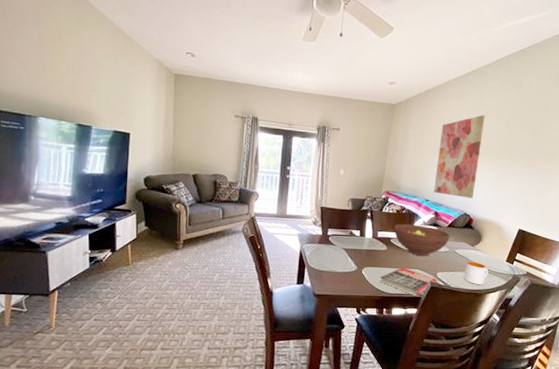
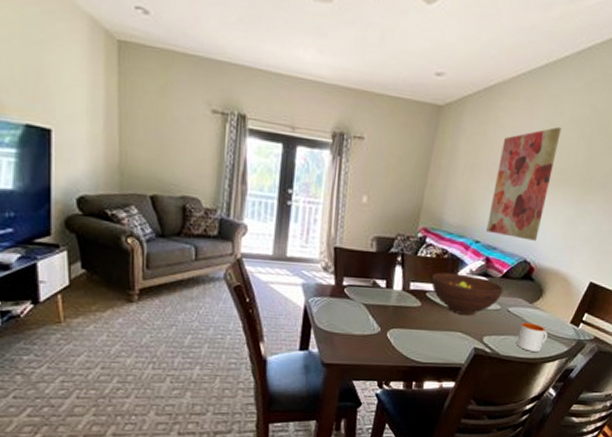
book: present [380,268,437,297] -> none [410,330,483,367]

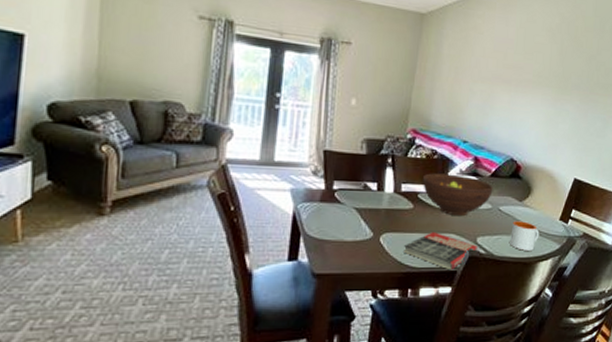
book: none [410,330,483,367] -> present [404,232,477,270]
wall art: present [486,126,562,241] -> none [473,33,535,140]

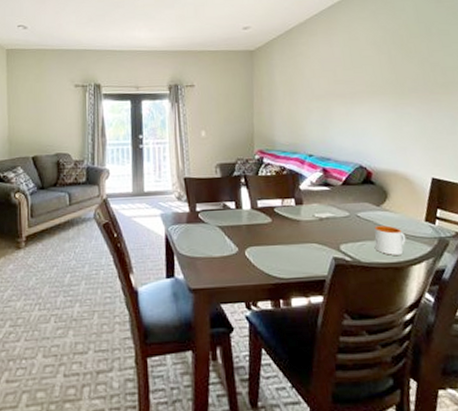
book: present [404,232,477,270] -> none [269,243,342,279]
fruit bowl: present [422,173,493,217] -> none [275,186,348,226]

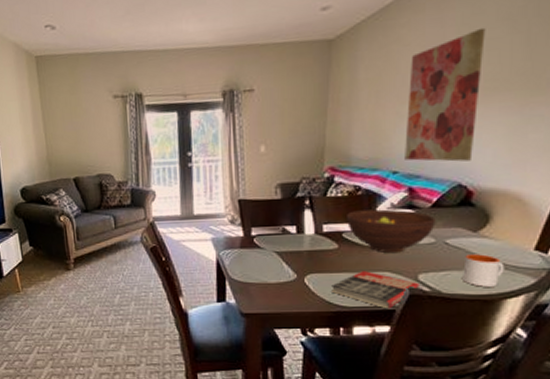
book: none [269,243,342,279] -> present [332,271,419,309]
fruit bowl: none [275,186,348,226] -> present [345,209,436,254]
wall art: none [312,49,367,148] -> present [405,27,486,162]

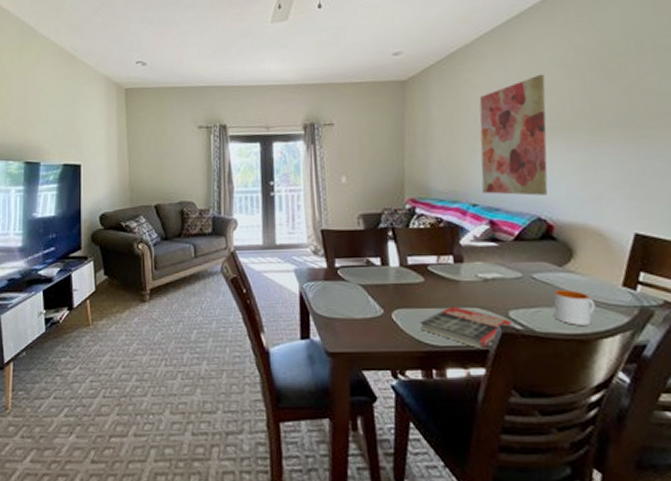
fruit bowl: present [345,209,436,254] -> none [429,242,520,288]

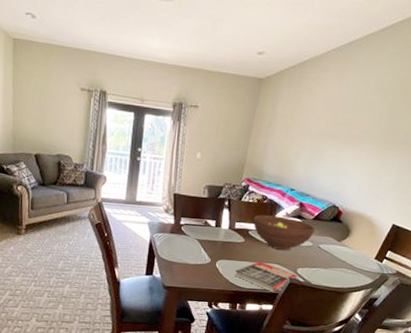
fruit bowl: none [429,242,520,288] -> present [253,214,315,251]
wall art: present [479,74,548,196] -> none [300,93,367,189]
mug: present [553,290,596,325] -> none [326,257,355,283]

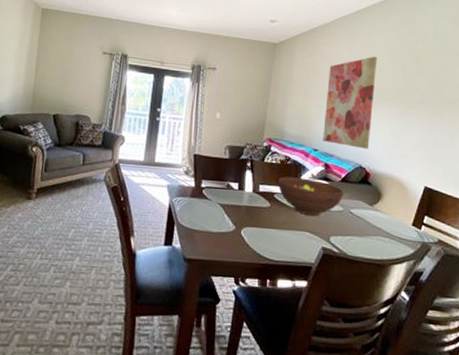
book: present [235,262,297,293] -> none [262,229,331,266]
wall art: none [300,93,367,189] -> present [323,56,377,149]

